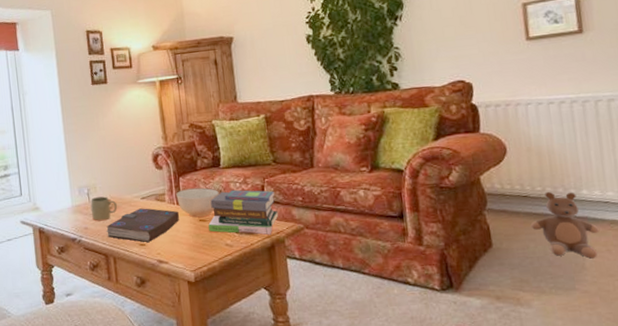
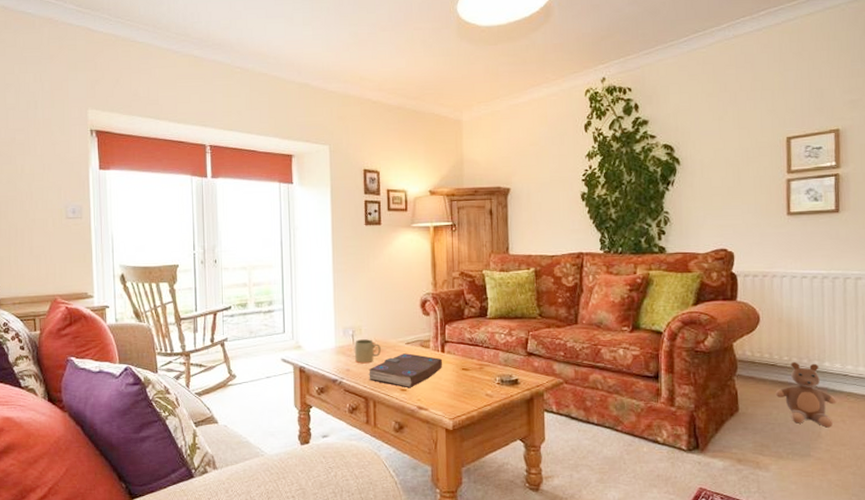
bowl: present [176,187,219,218] -> none [441,336,484,366]
books: present [208,189,279,235] -> none [471,340,540,388]

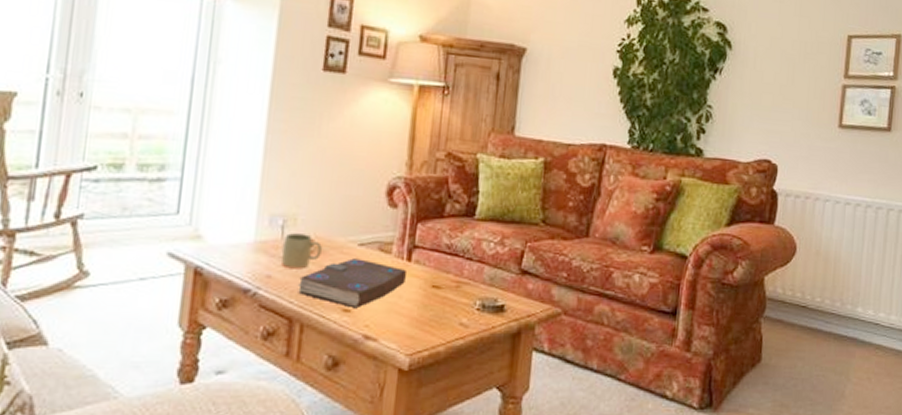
teddy bear: present [775,361,836,428] -> none [802,304,865,386]

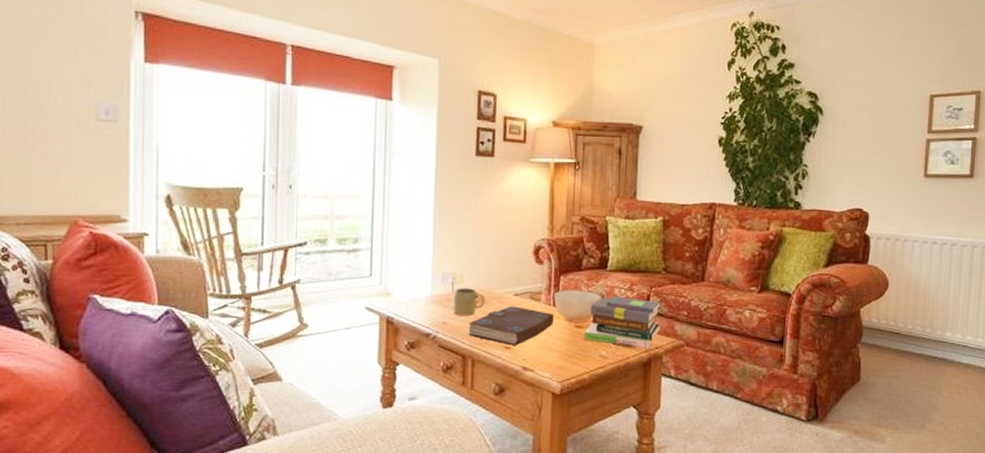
bowl: none [408,240,466,283] -> present [554,290,601,323]
books: none [442,250,536,318] -> present [584,296,661,350]

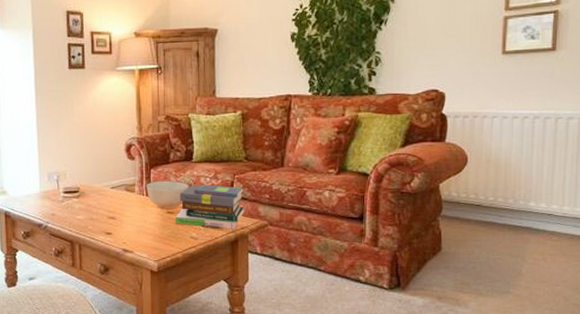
mug: present [453,288,484,316] -> none [59,184,86,208]
book: present [467,306,554,346] -> none [73,197,147,232]

